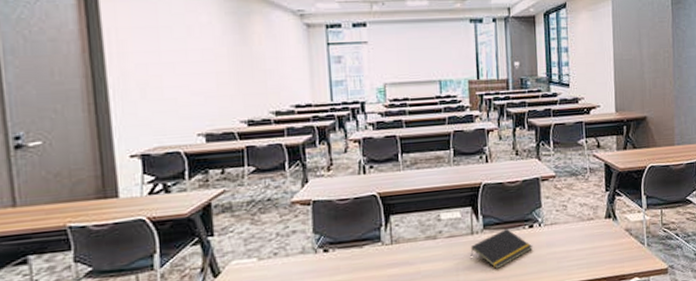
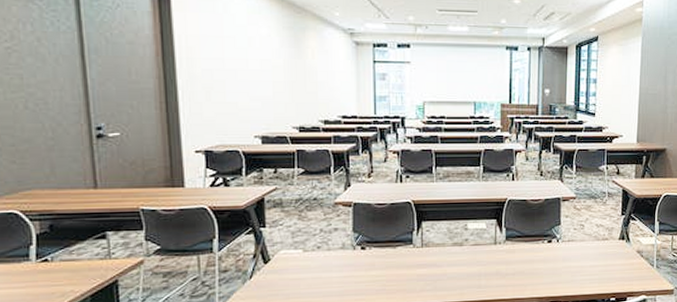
notepad: present [470,228,532,270] -> none [492,241,549,278]

